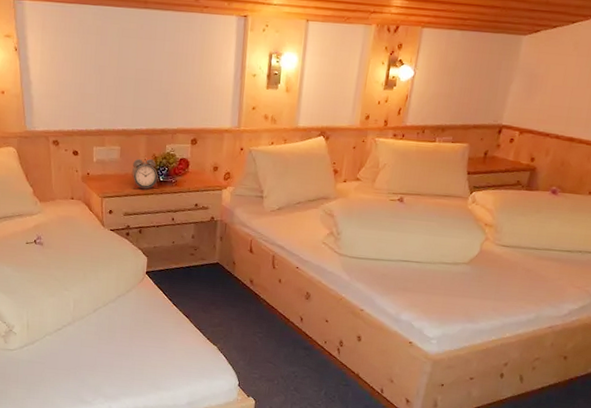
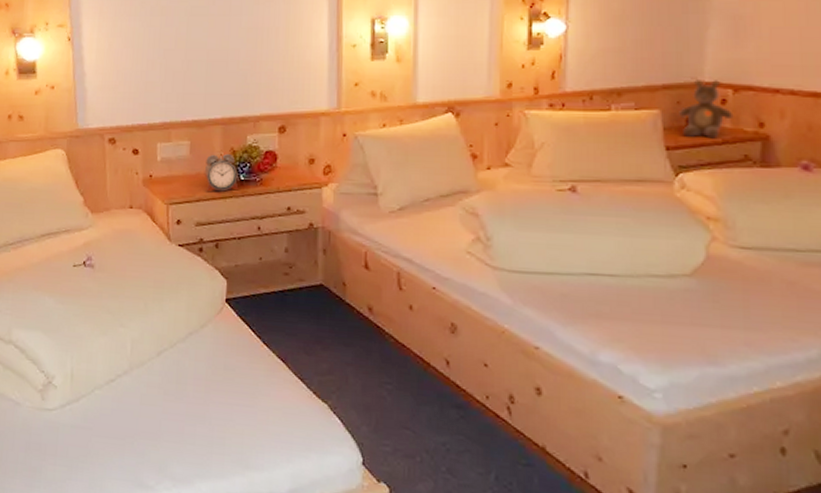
teddy bear: none [481,122,516,168] -> present [679,80,734,139]

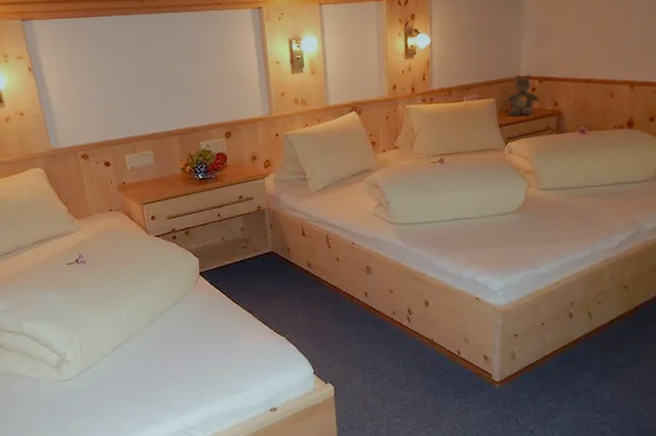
alarm clock: present [204,153,239,192] -> none [168,158,199,191]

